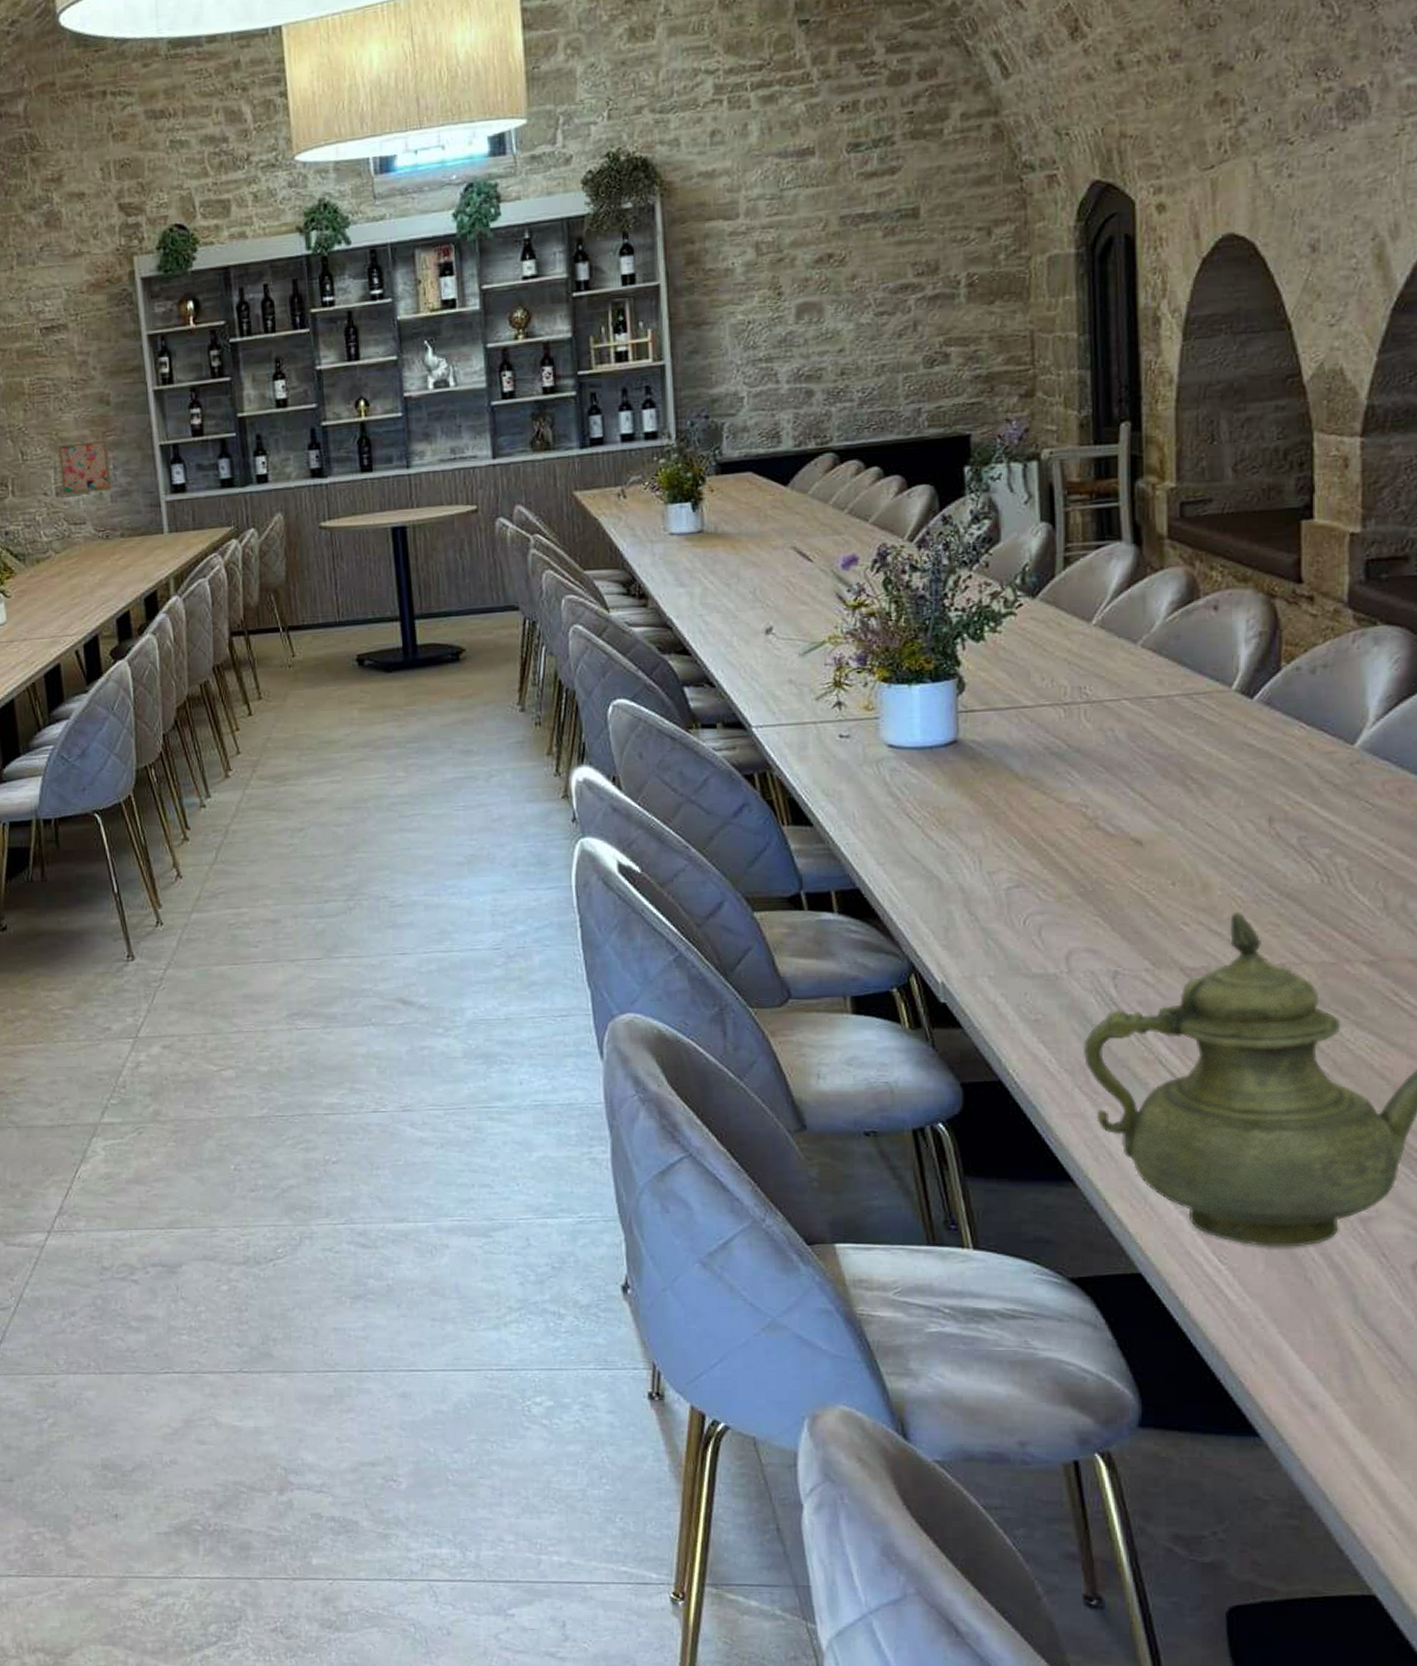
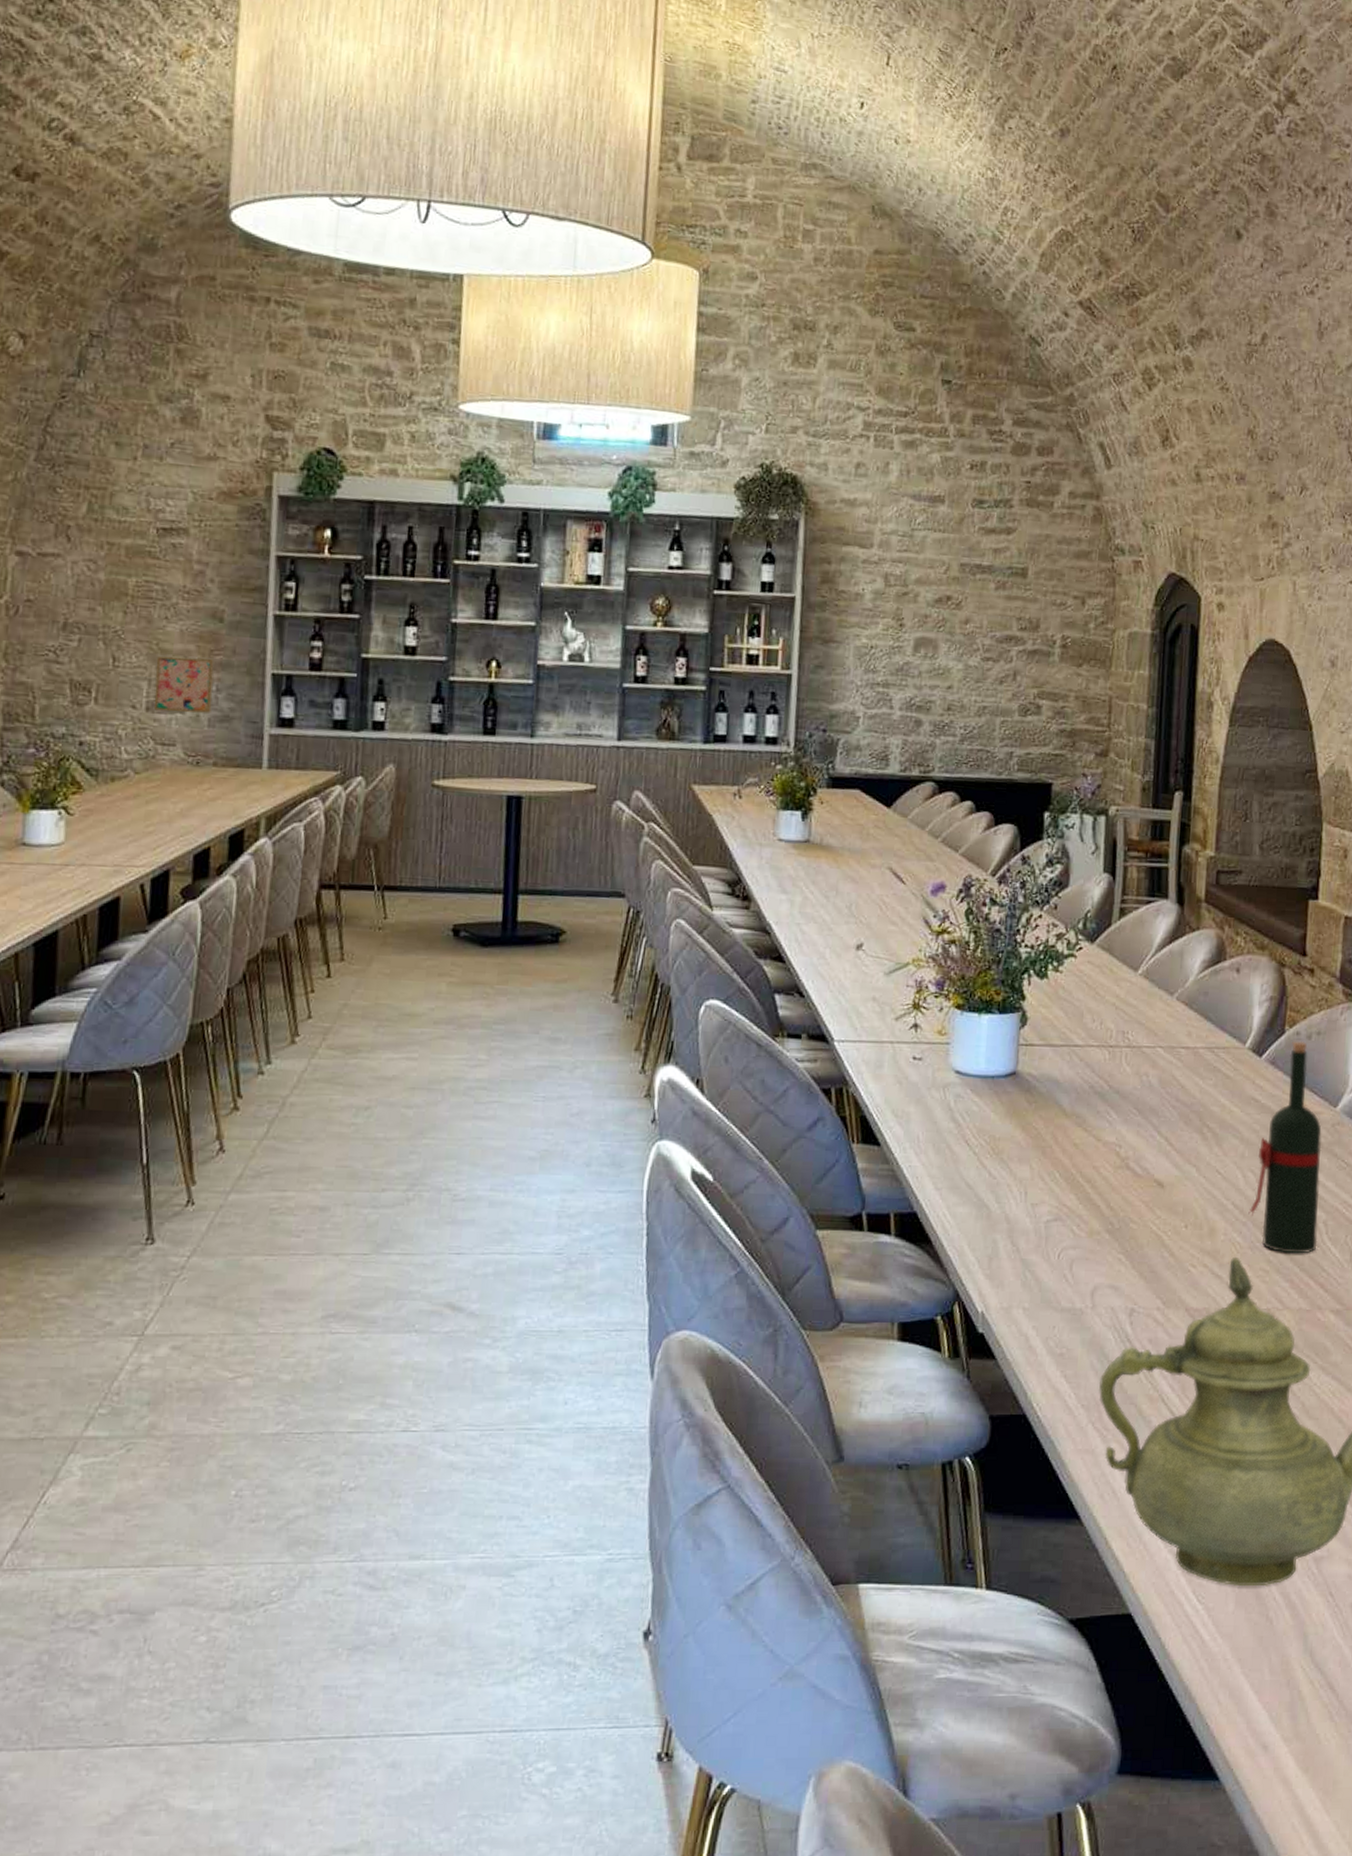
wine bottle: none [1249,677,1340,905] -> present [1248,1041,1322,1254]

